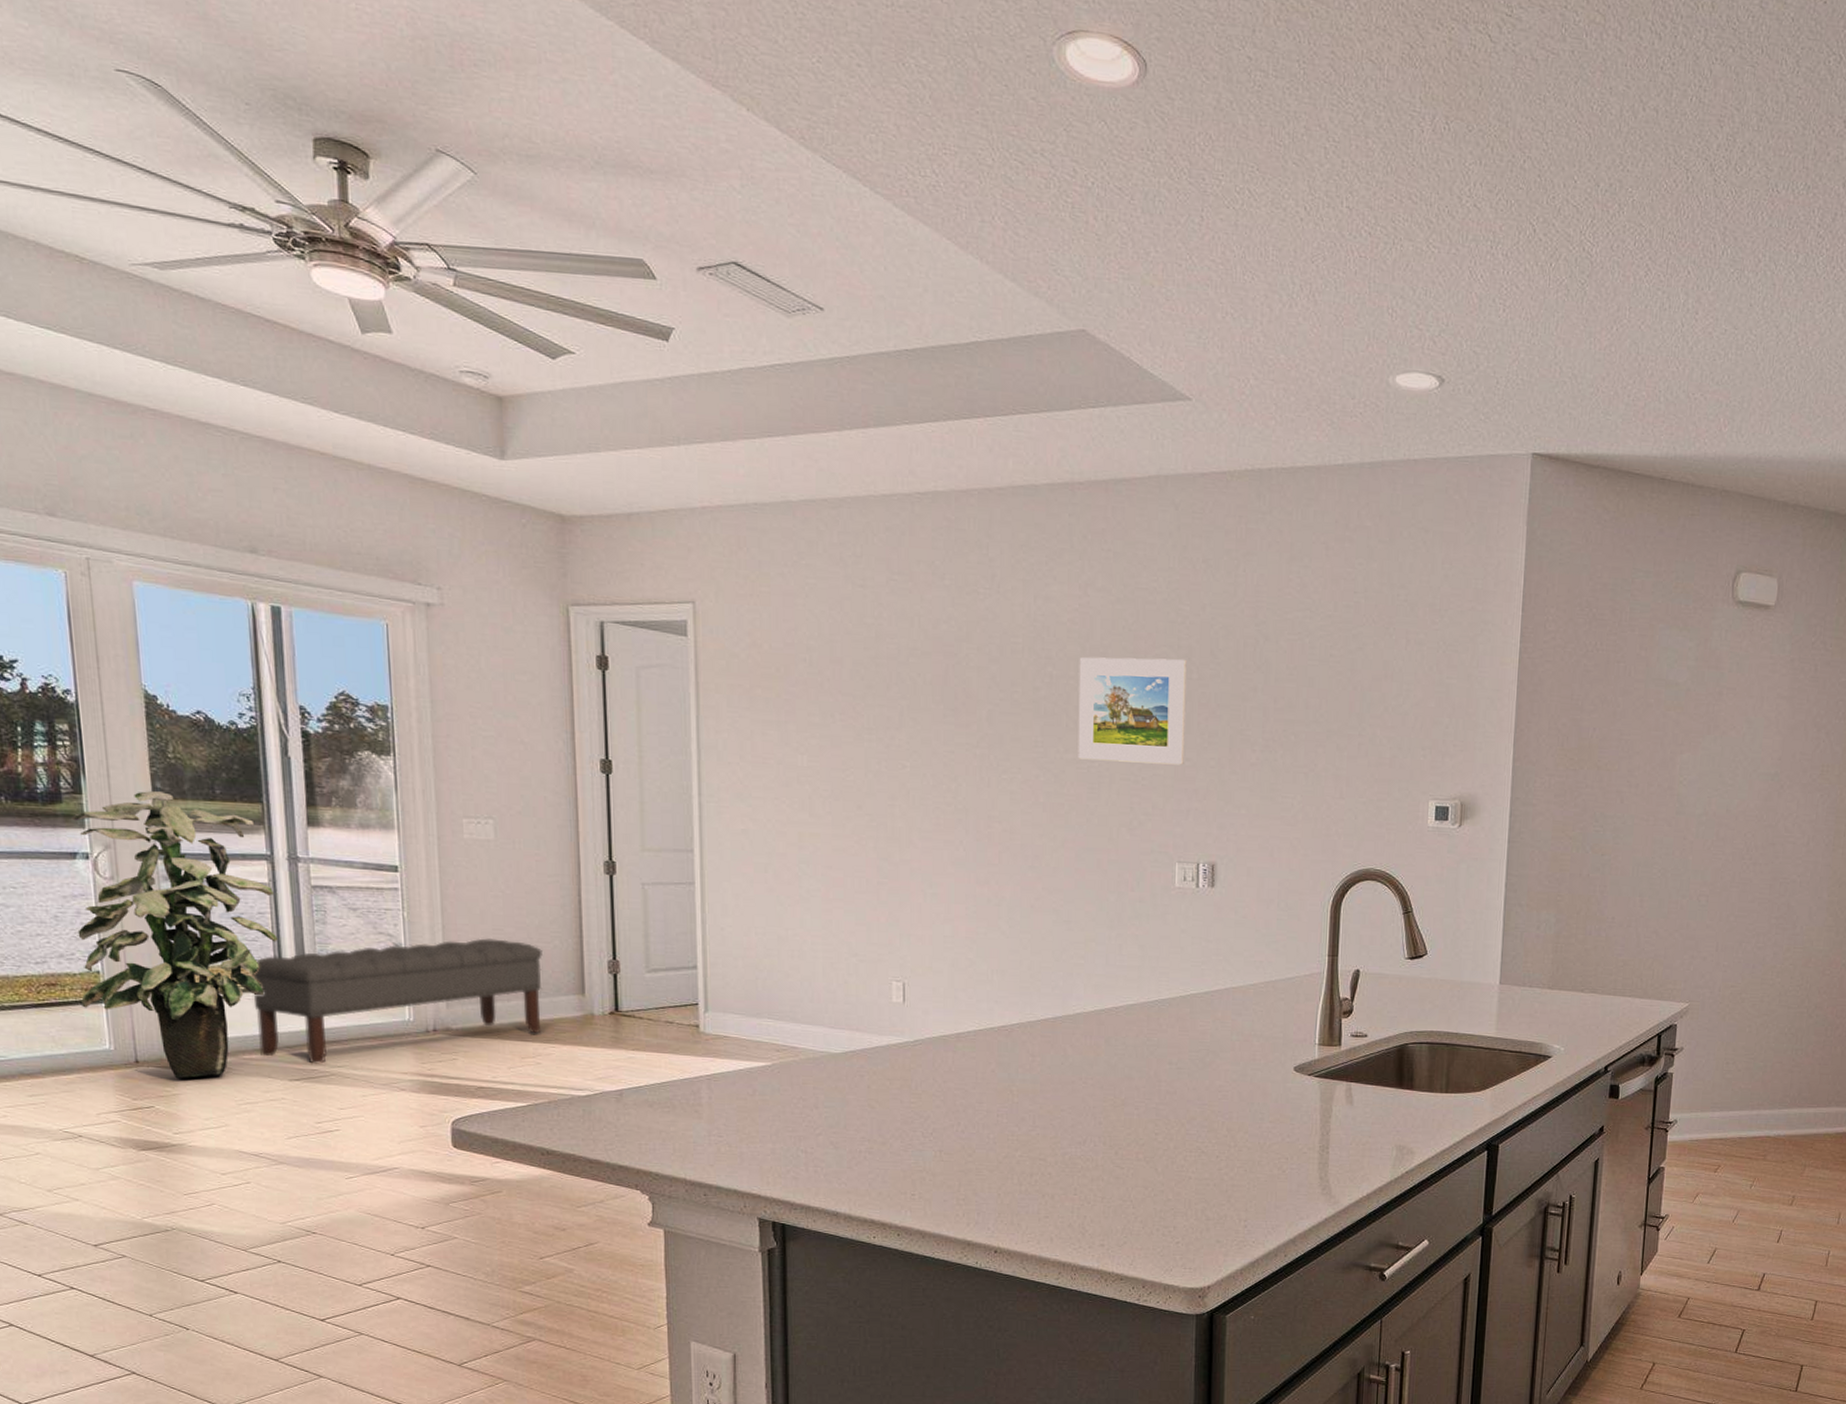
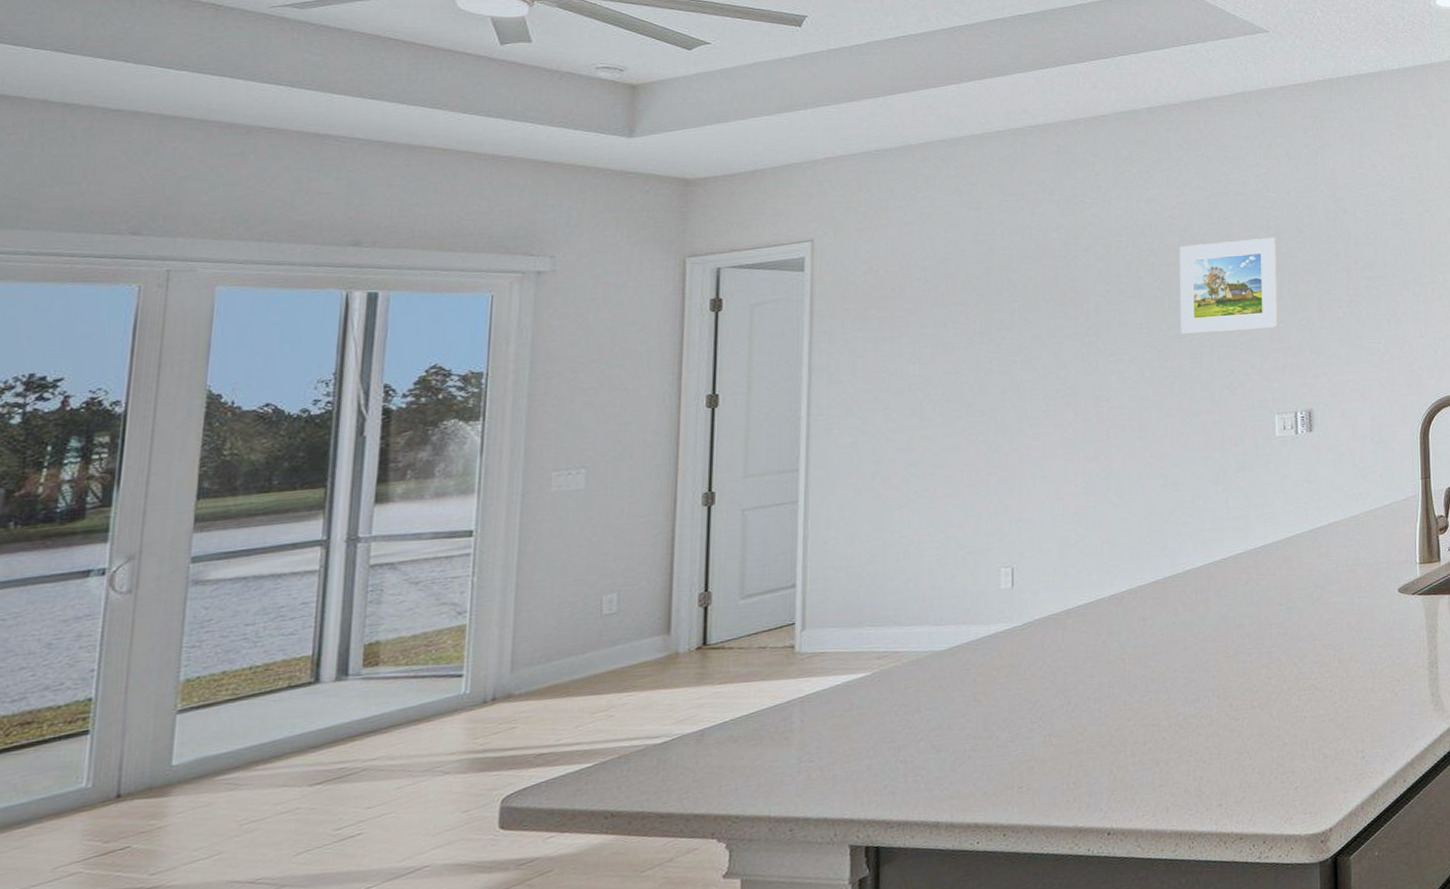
indoor plant: present [71,791,278,1079] -> none [60,491,324,808]
bench: present [251,938,542,1064] -> none [278,588,627,764]

